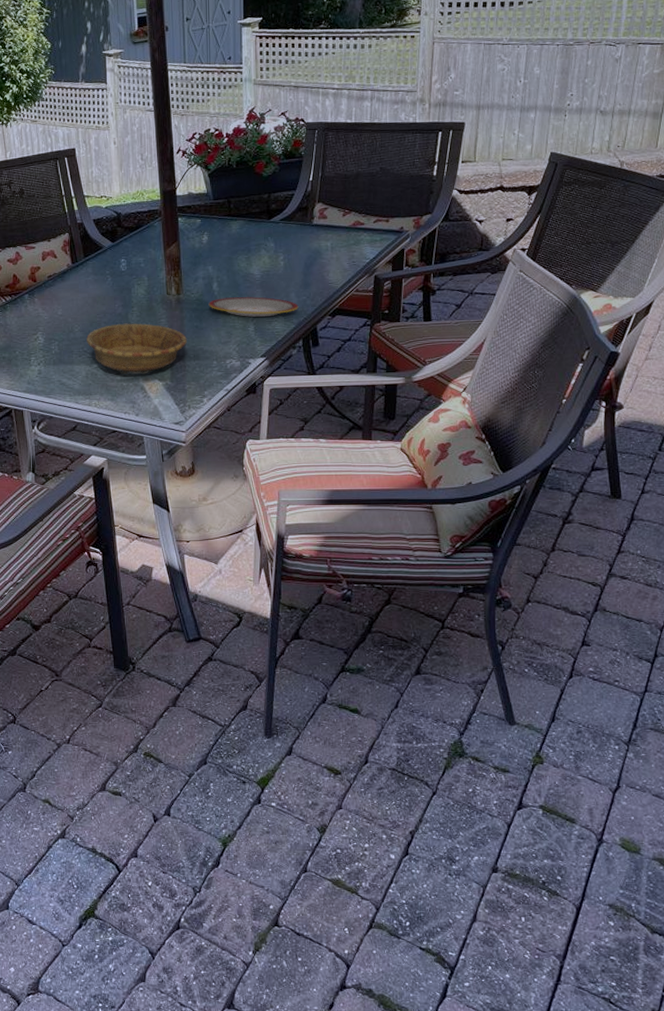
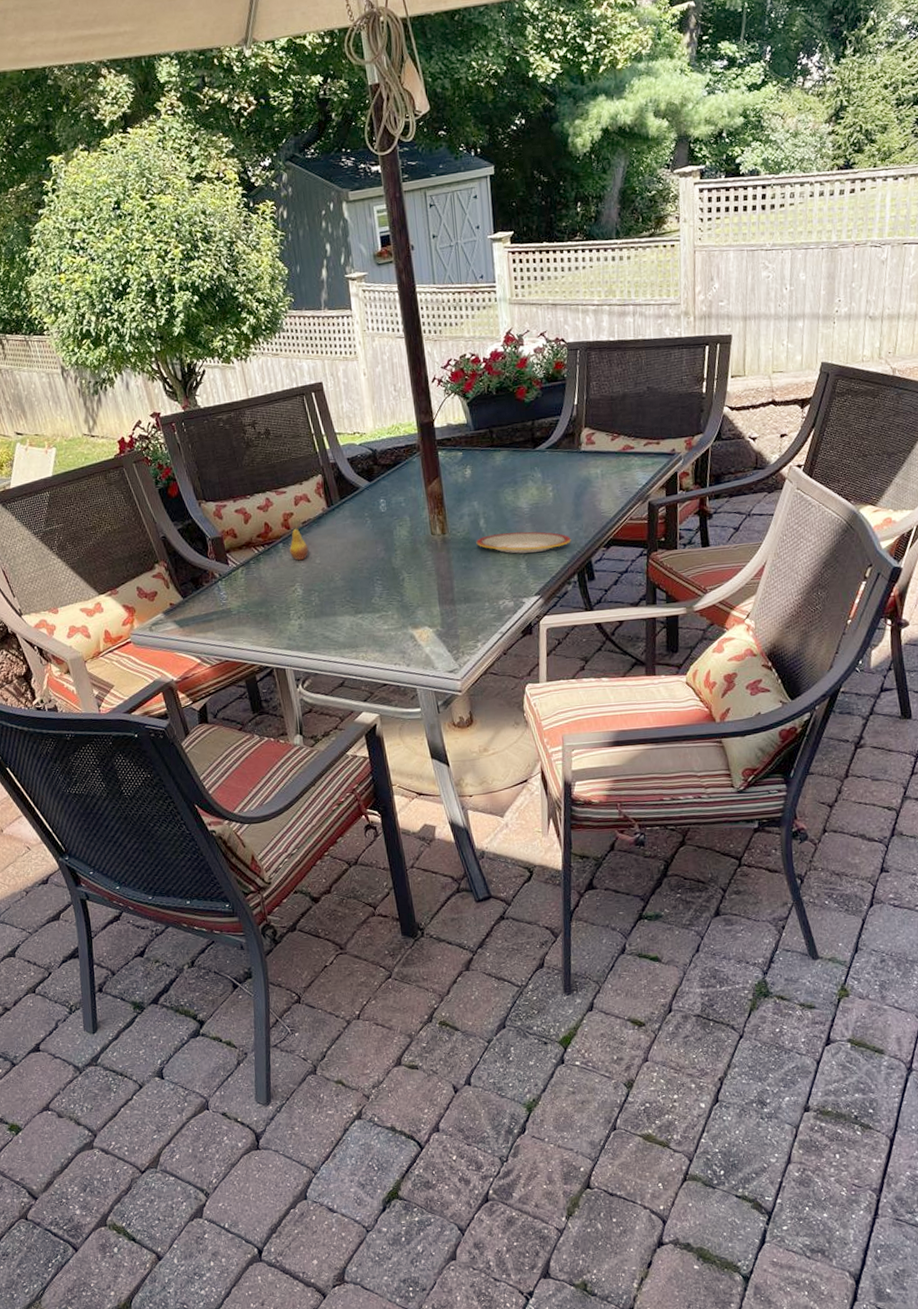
fruit: none [35,275,52,312] -> present [289,522,309,561]
decorative bowl: present [86,323,187,375] -> none [348,567,456,623]

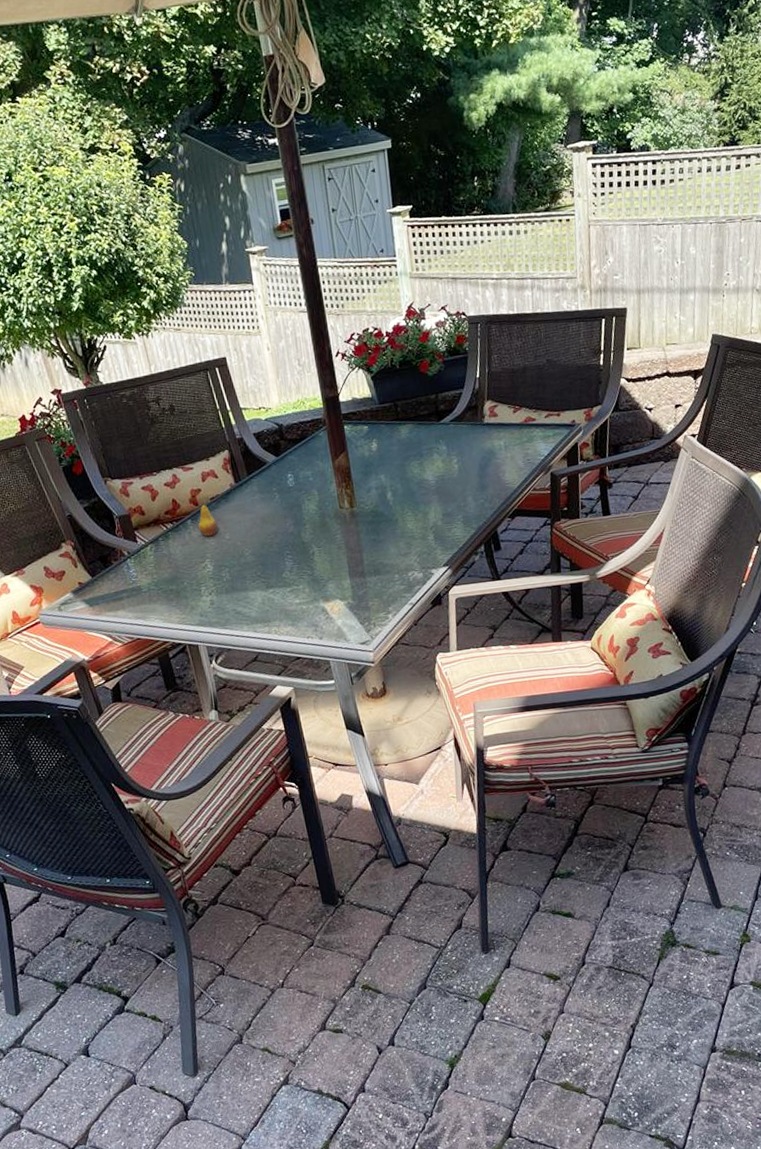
plate: present [476,531,571,554] -> none [384,503,477,526]

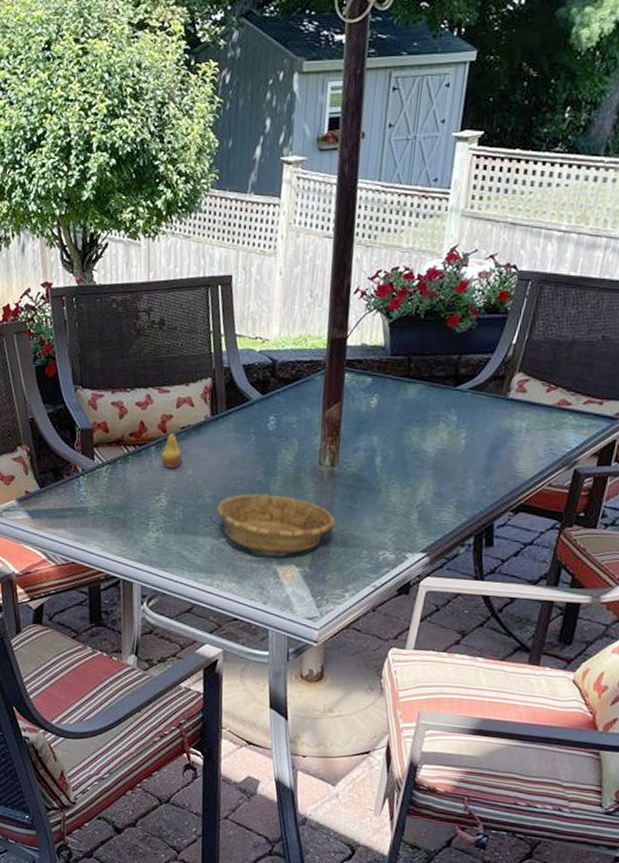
decorative bowl: none [259,541,366,597] -> present [216,493,336,557]

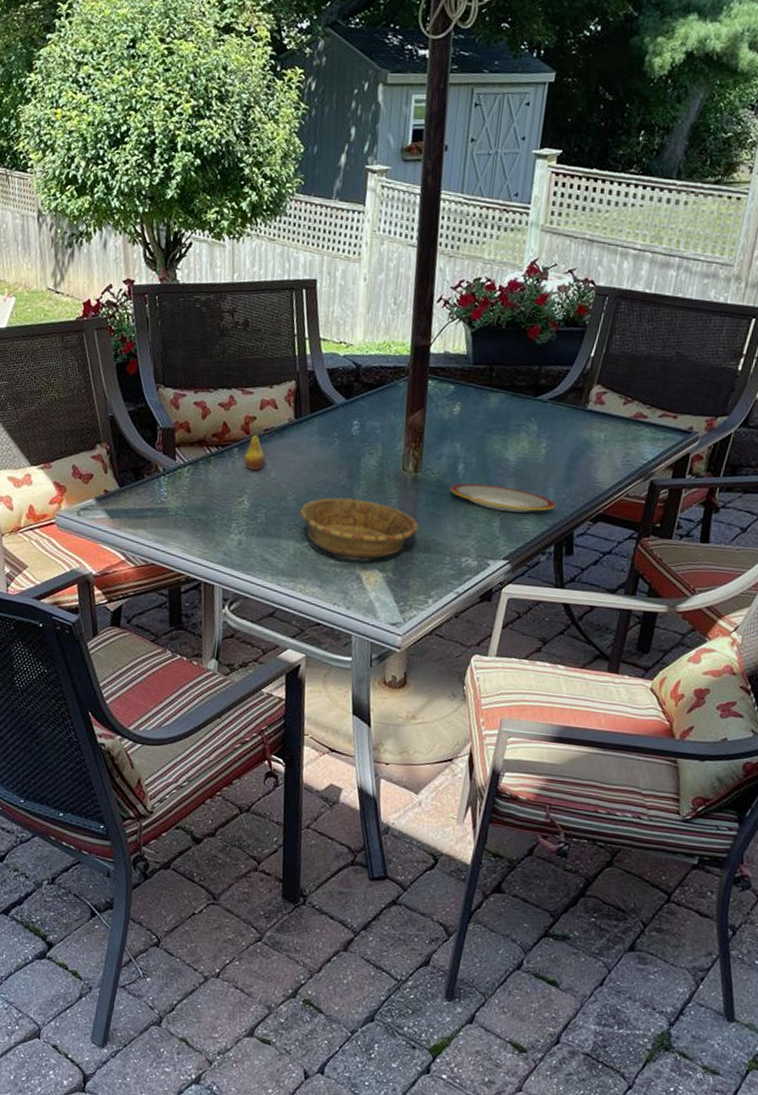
plate: none [367,476,476,505] -> present [449,483,556,513]

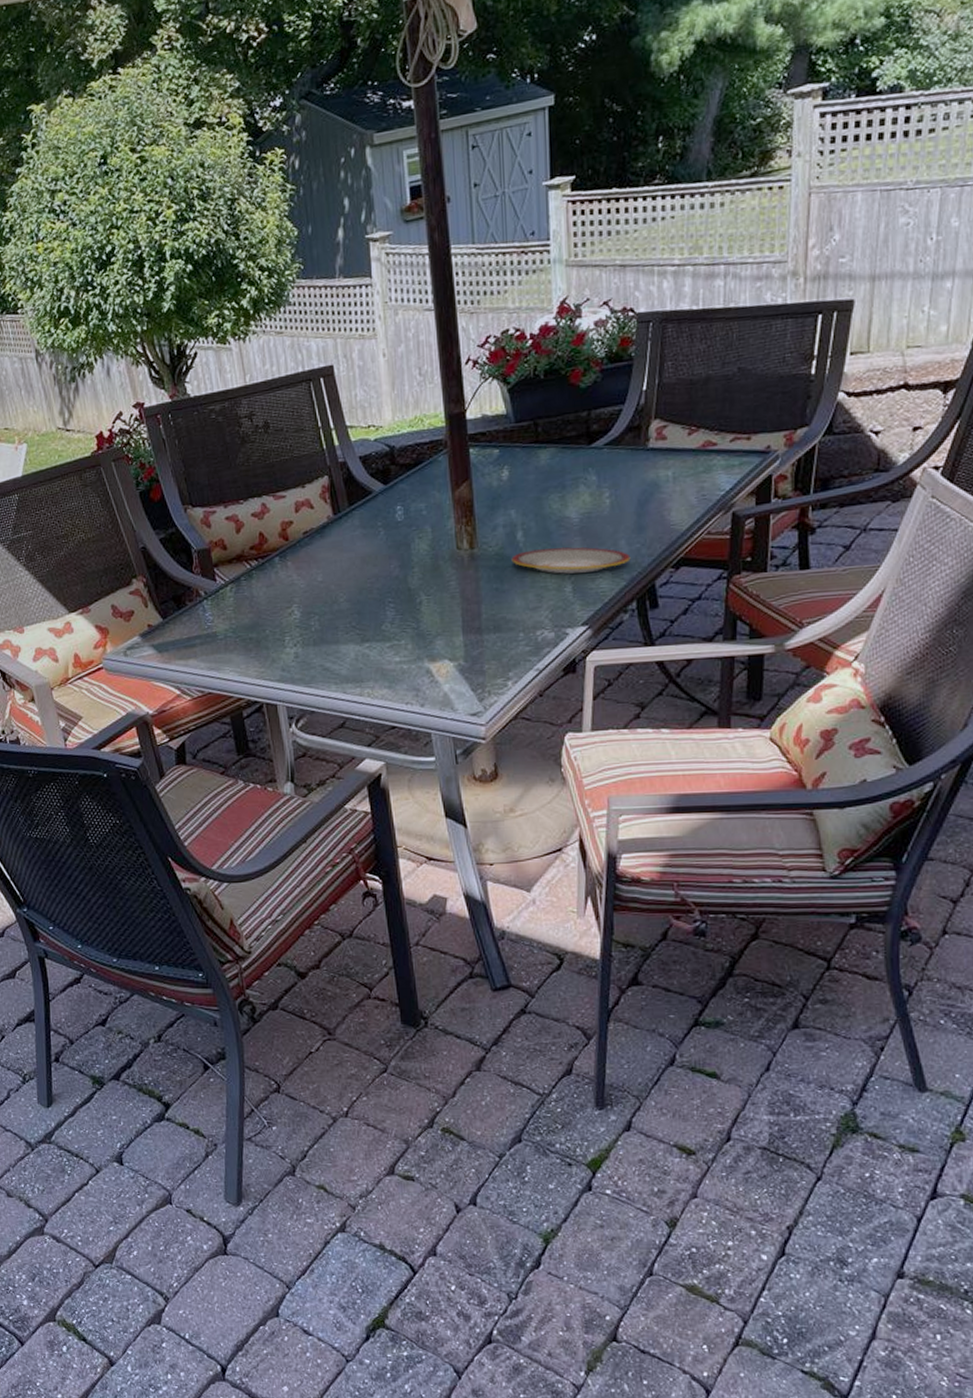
fruit: present [244,428,266,471] -> none [287,532,310,578]
decorative bowl: present [300,497,419,562] -> none [355,588,484,654]

